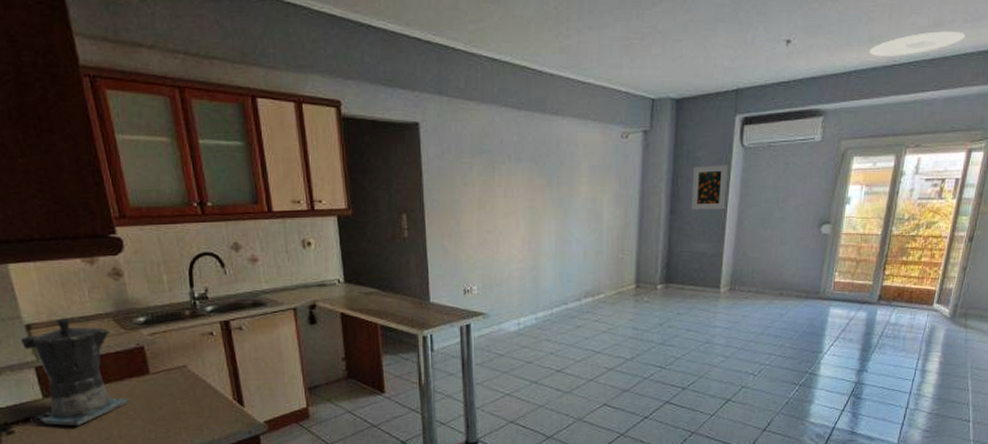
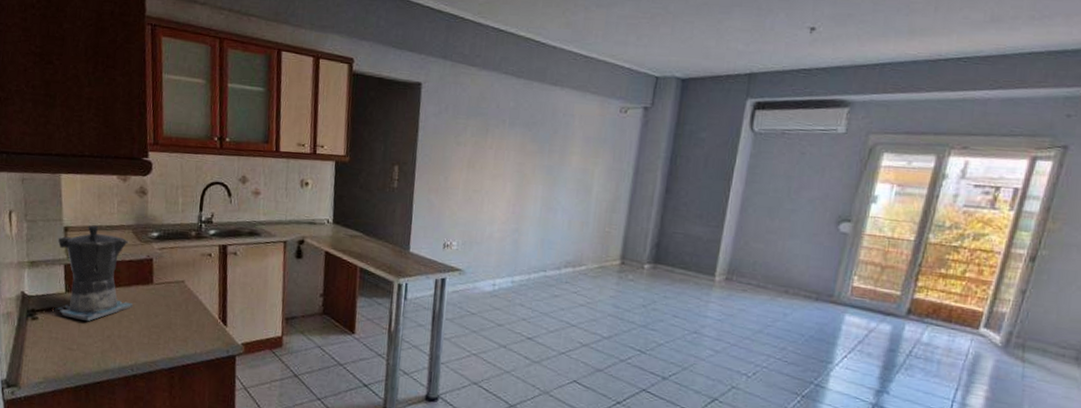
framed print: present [691,165,728,210] -> none [688,147,735,195]
ceiling light: present [869,31,966,57] -> none [909,27,1032,51]

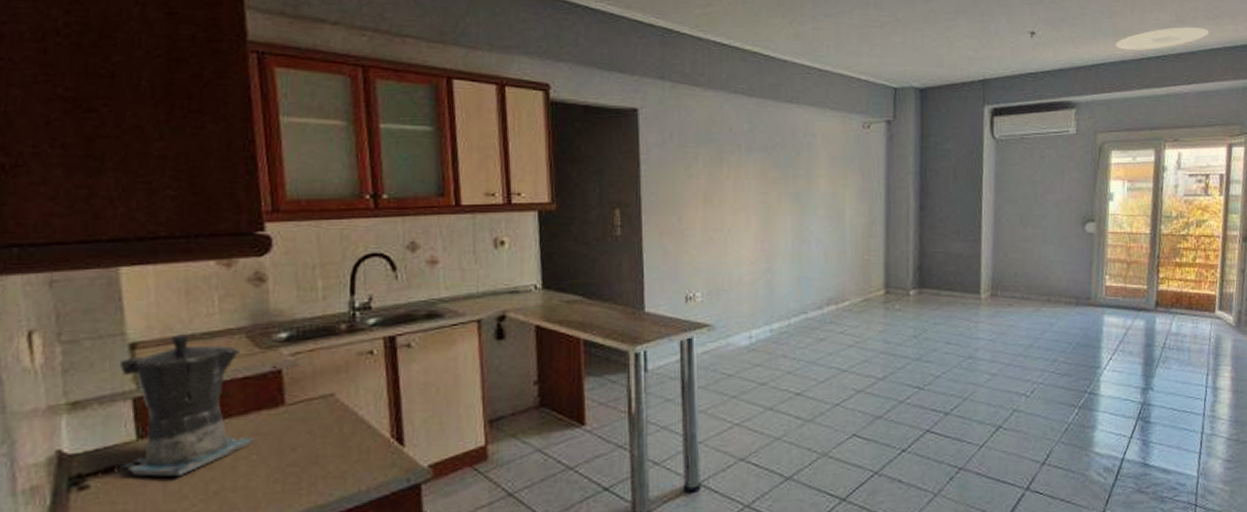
ceiling light: none [909,27,1032,51] -> present [1116,27,1209,50]

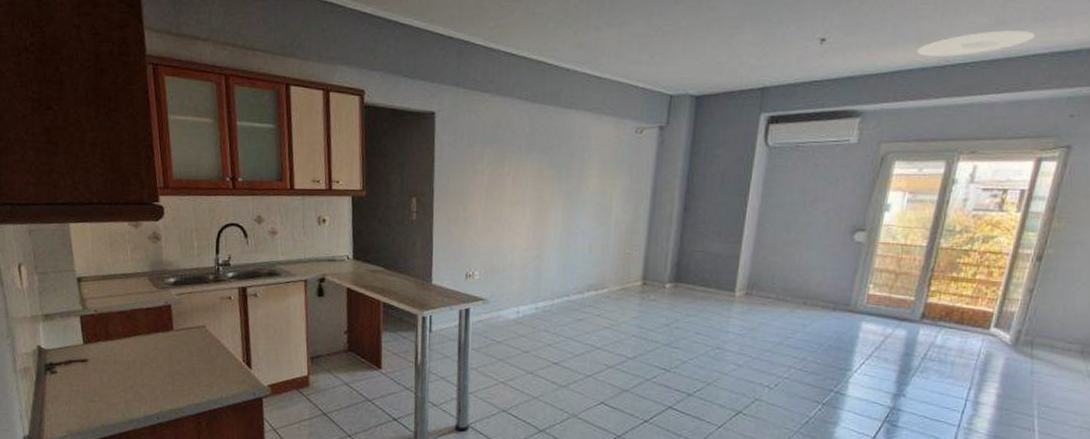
coffee maker: present [119,335,255,477] -> none [71,274,155,372]

